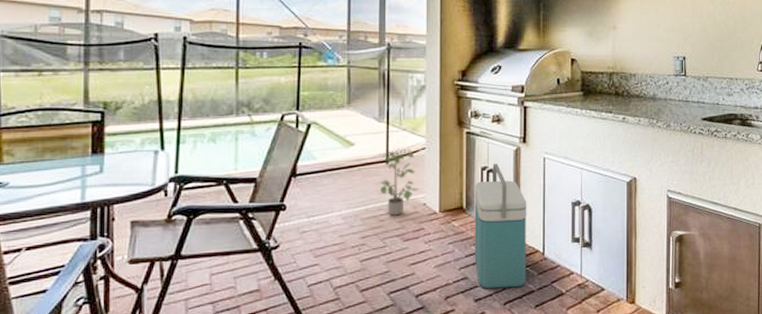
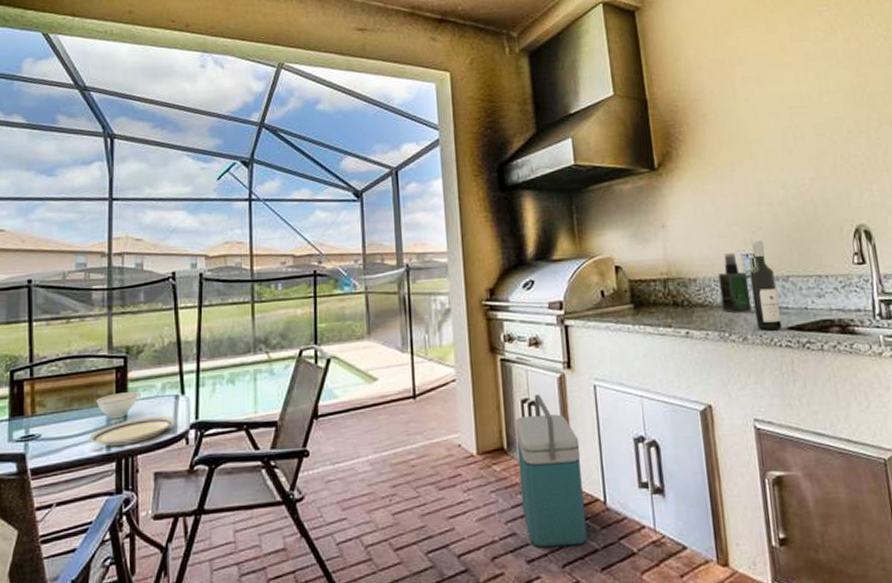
plate: none [62,169,153,196] -> present [89,416,175,447]
bowl: none [70,146,116,171] -> present [96,392,139,419]
potted plant: present [379,148,420,216] -> none [408,381,453,460]
spray bottle: none [653,55,677,105] -> present [718,253,752,314]
bottle: none [679,46,698,120] -> present [750,240,782,331]

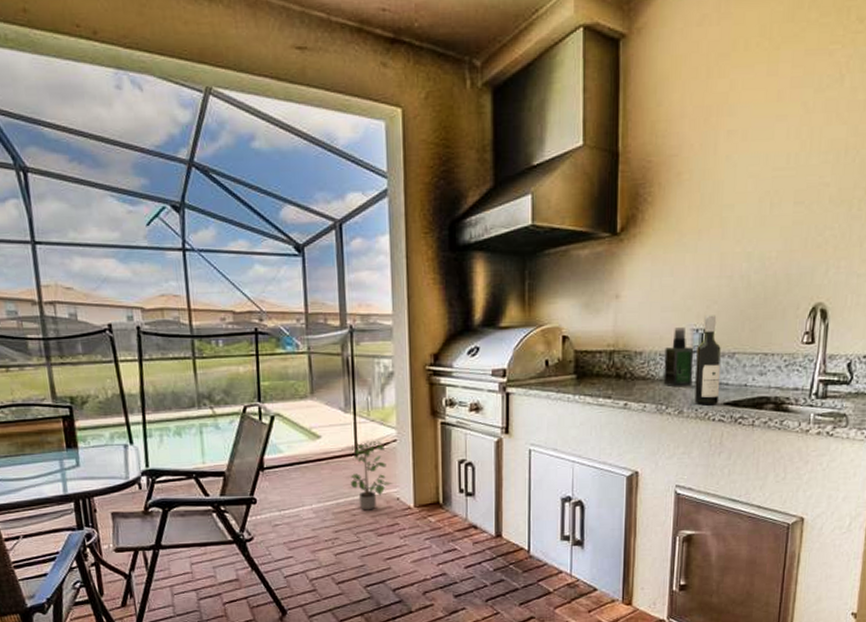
plate: present [89,416,175,447] -> none [45,463,126,489]
bowl: present [96,392,139,419] -> none [47,440,88,464]
potted plant: none [408,381,453,460] -> present [350,440,393,511]
cooler: present [515,393,587,548] -> none [451,455,510,586]

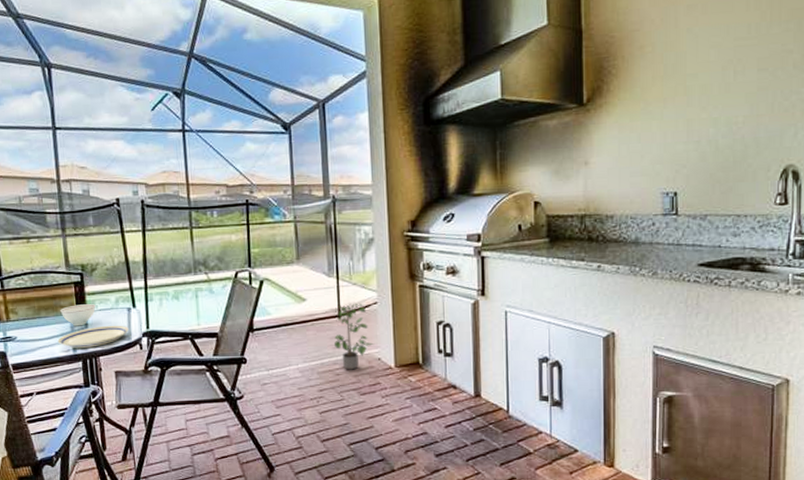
plate: none [45,463,126,489] -> present [57,325,129,349]
bowl: none [47,440,88,464] -> present [60,304,96,326]
spray bottle: present [663,327,694,387] -> none [636,191,665,249]
bottle: present [694,315,721,406] -> none [668,179,694,267]

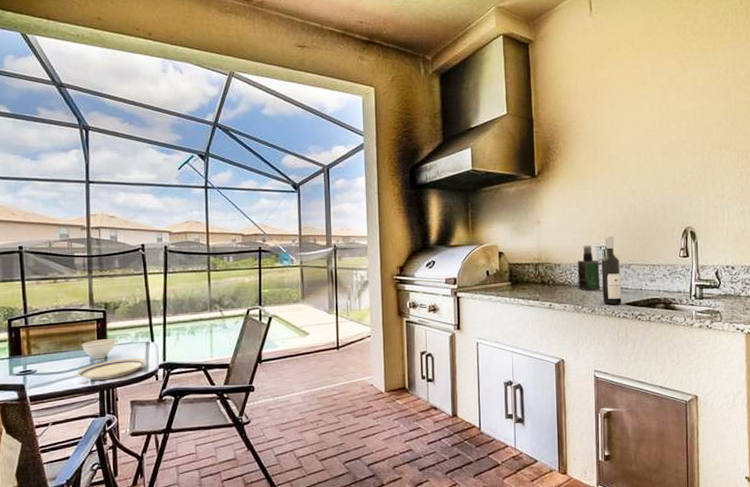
potted plant: present [333,303,374,370] -> none [332,336,367,396]
spray bottle: none [636,191,665,249] -> present [577,245,601,291]
bottle: none [668,179,694,267] -> present [601,236,622,305]

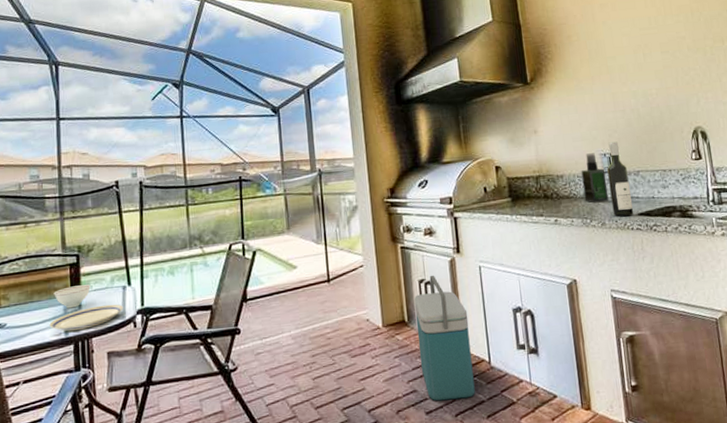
cooler: none [415,348,465,460] -> present [414,275,475,401]

